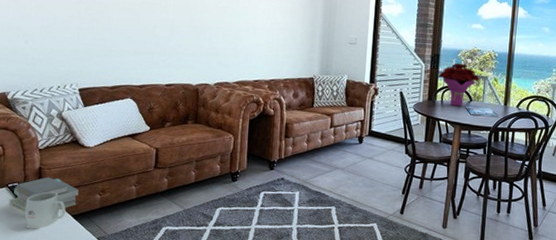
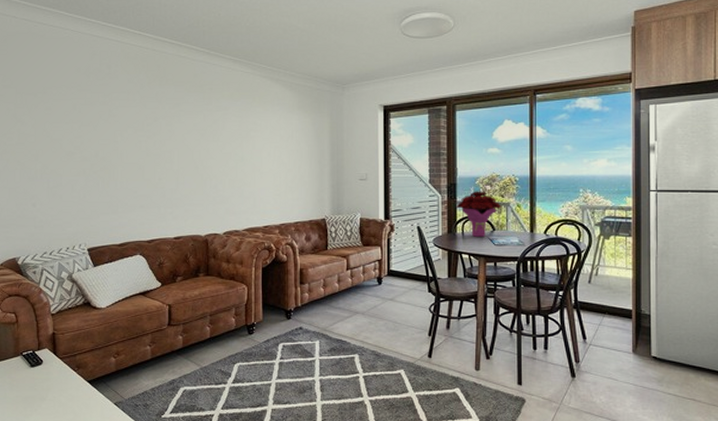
books: present [9,177,79,213] -> none [24,342,93,381]
mug: present [24,191,66,229] -> none [40,357,81,398]

